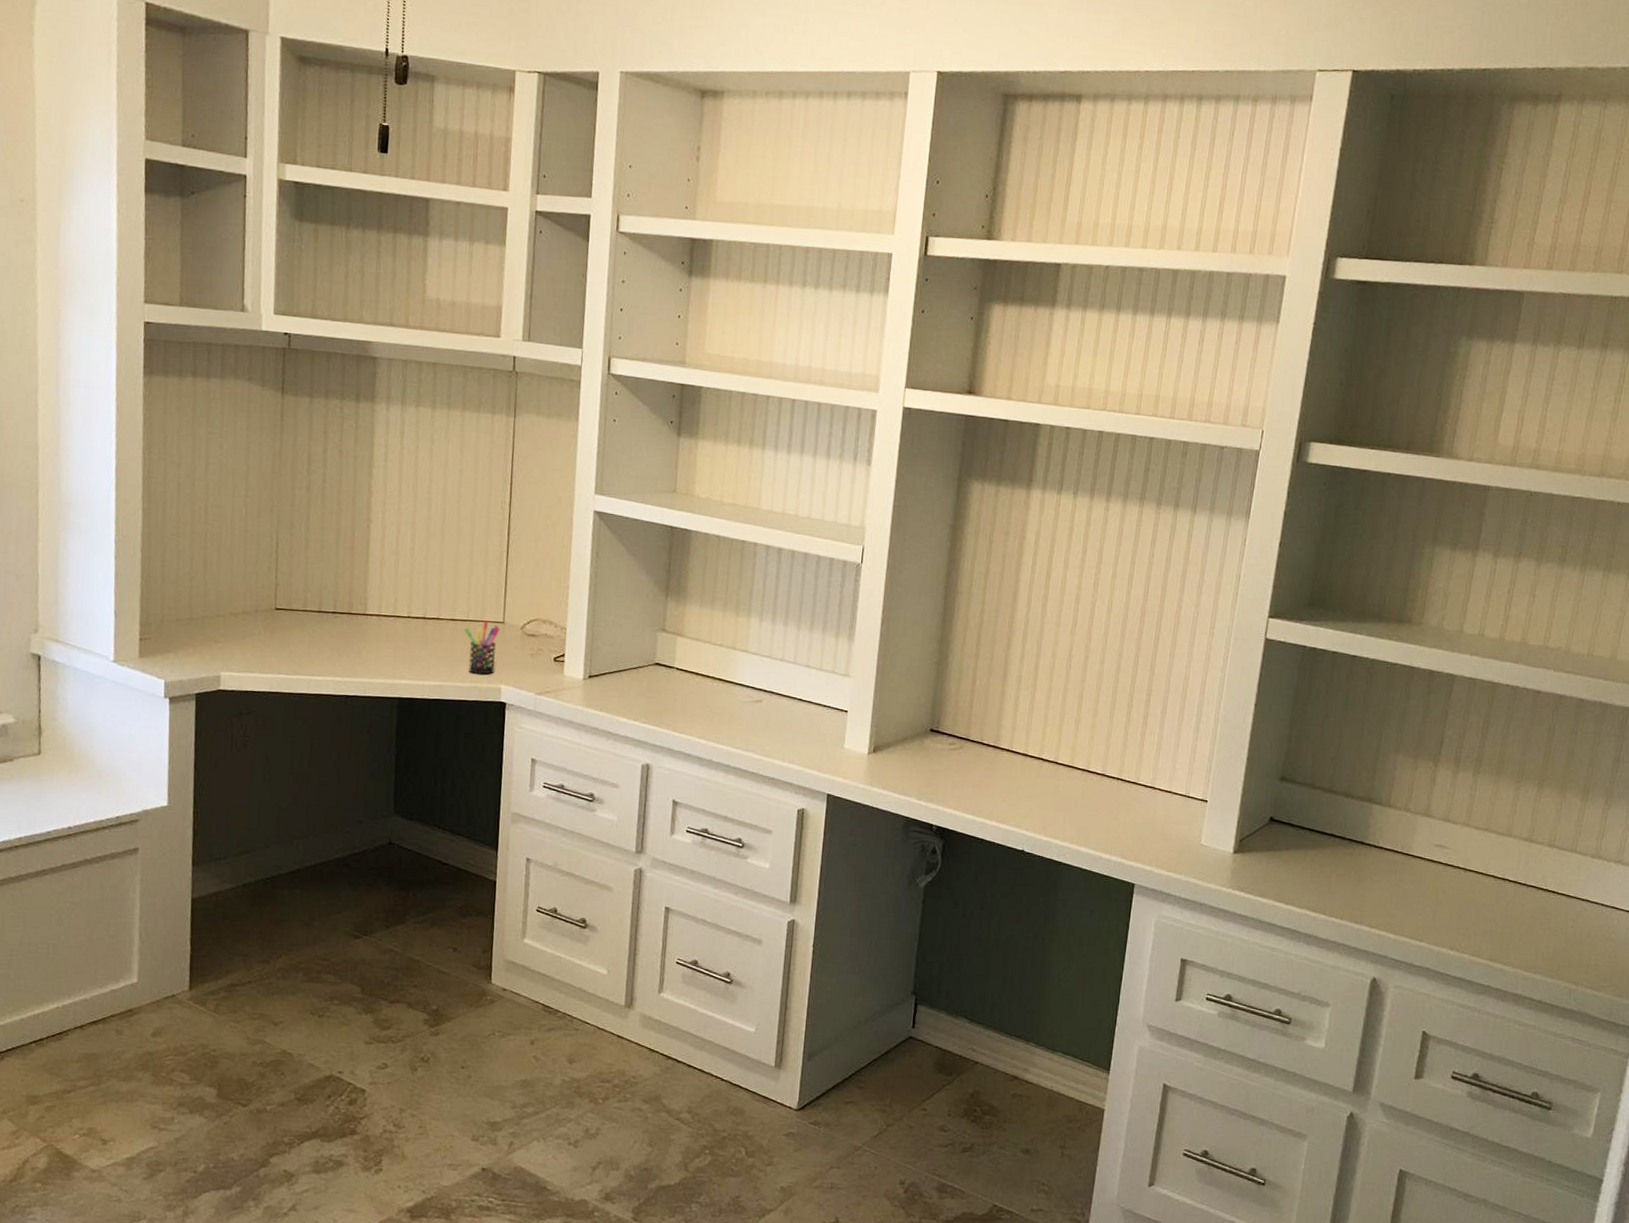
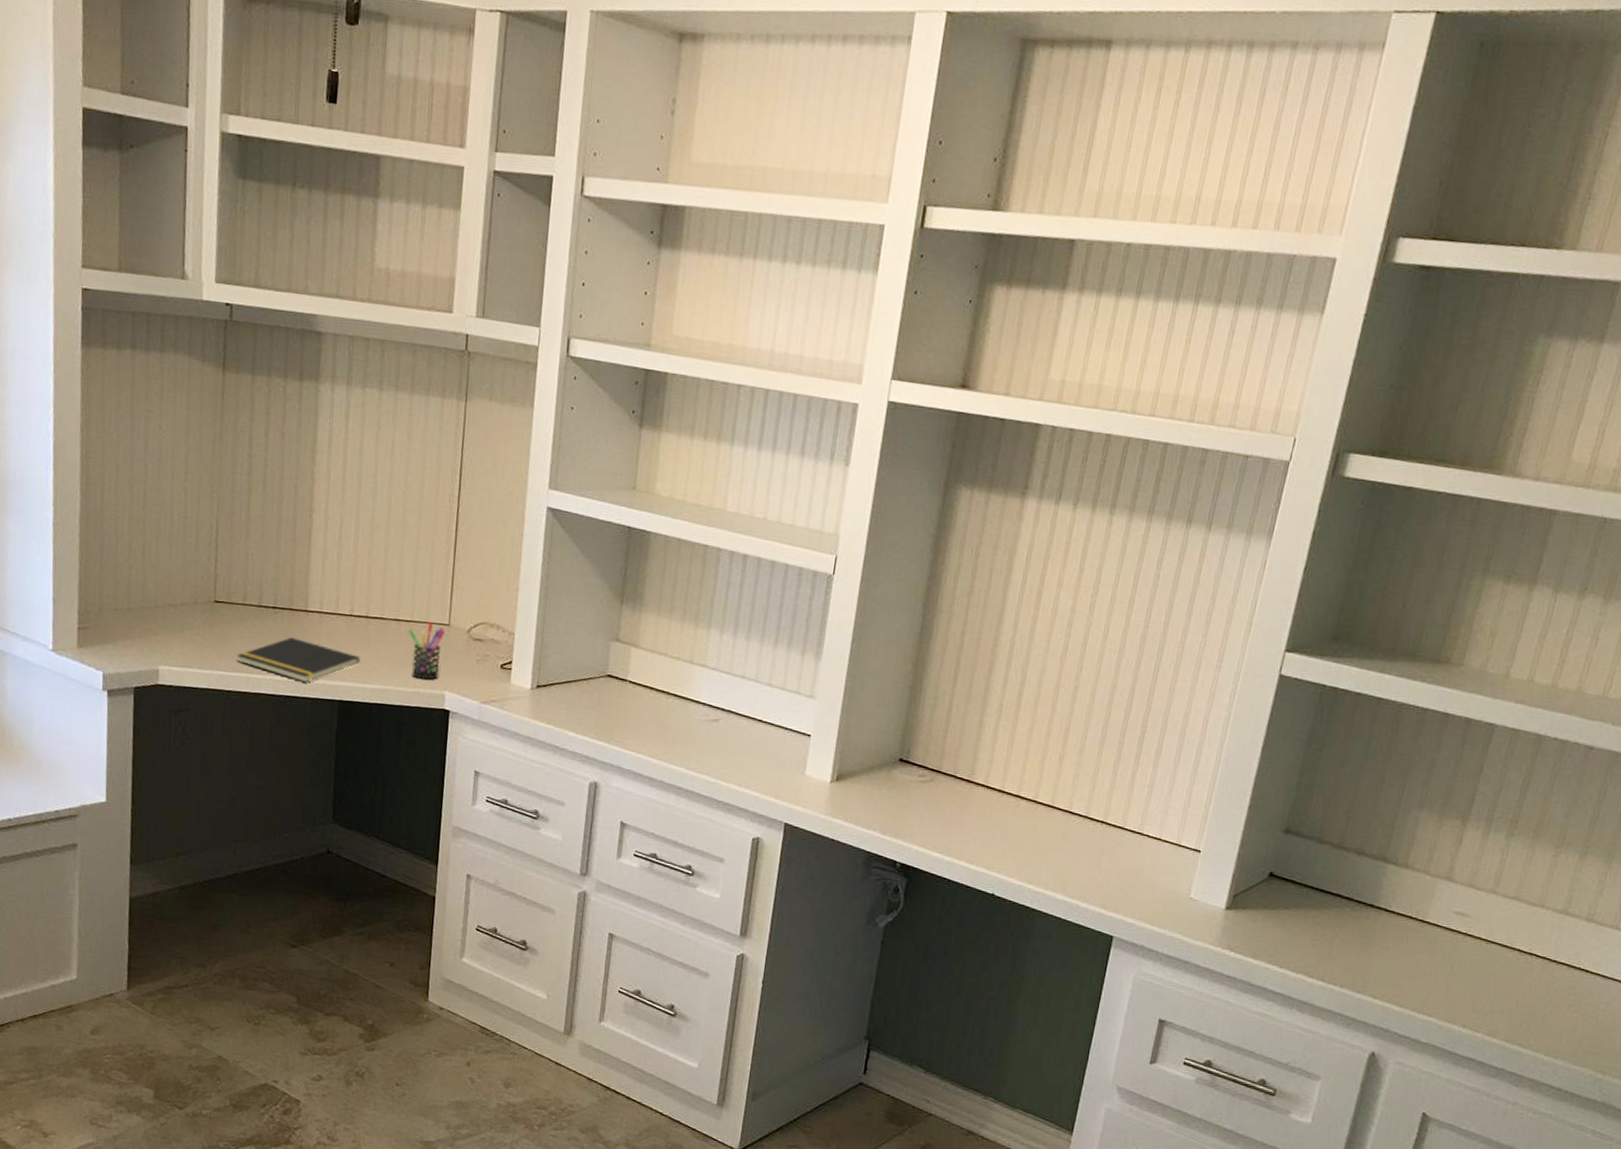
notepad: none [297,640,419,681] -> present [236,637,361,682]

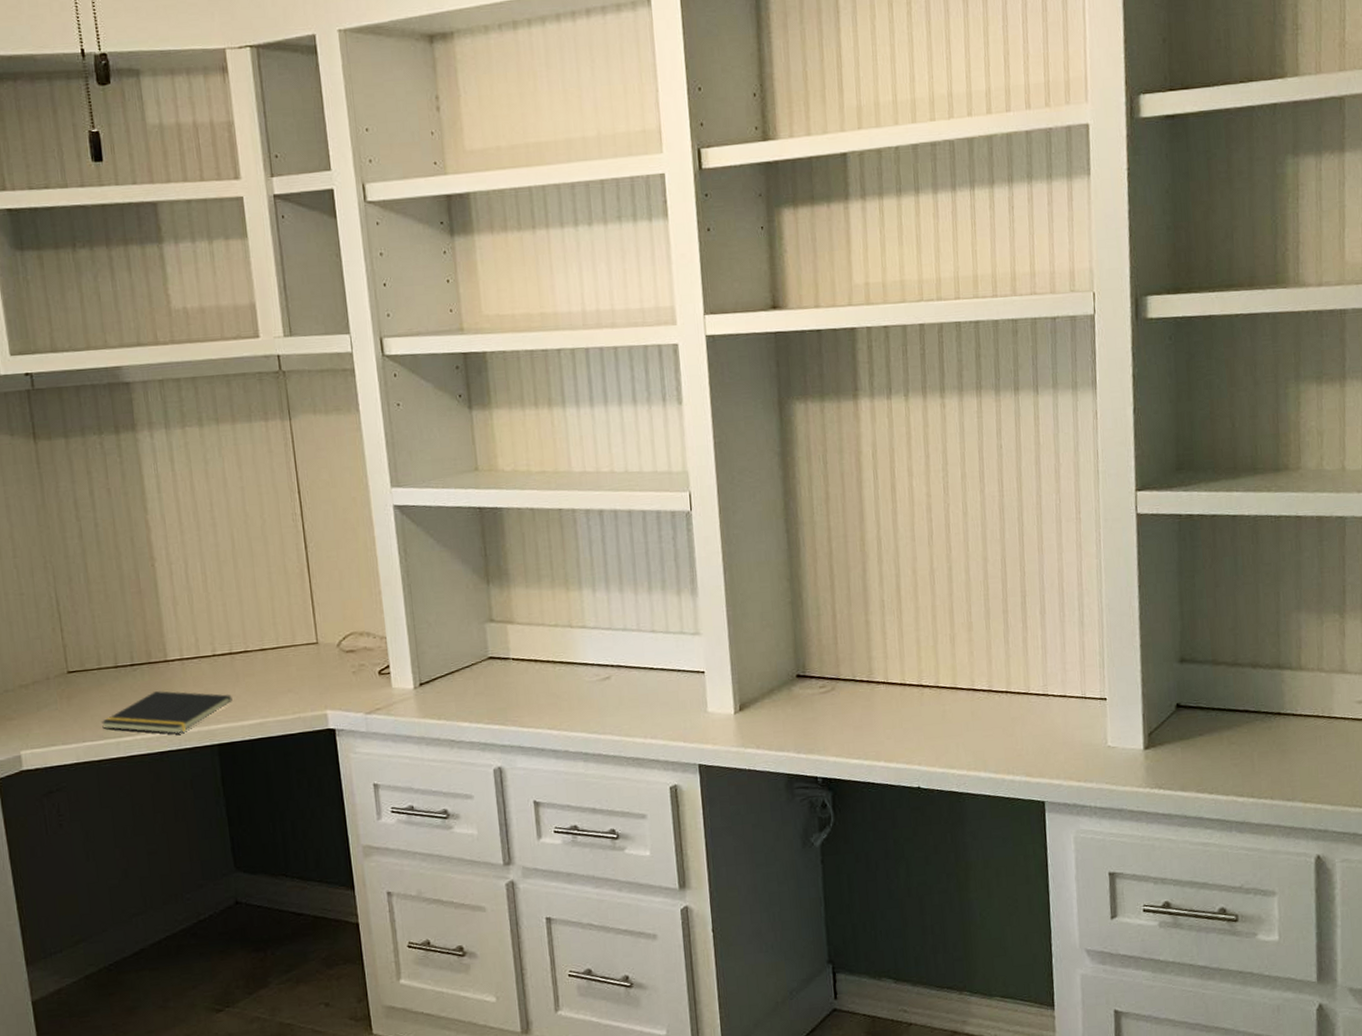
pen holder: present [408,621,446,680] -> none [276,643,317,704]

